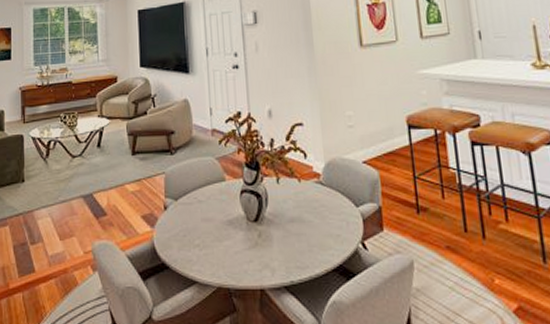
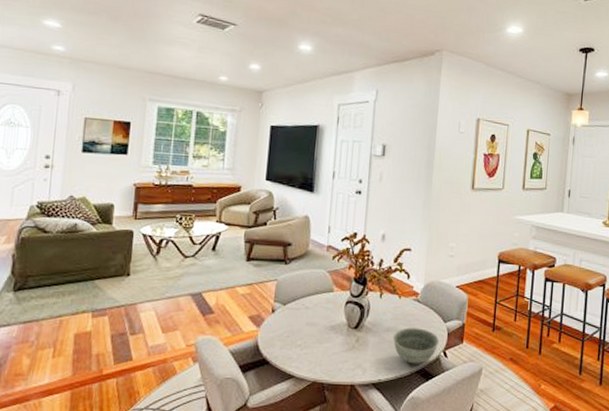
bowl: none [298,216,355,262] -> present [392,327,440,365]

